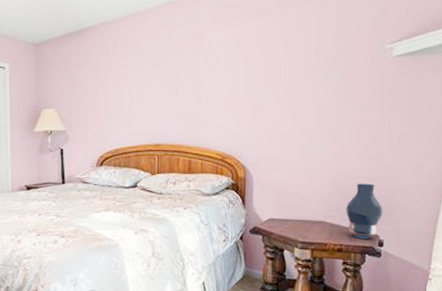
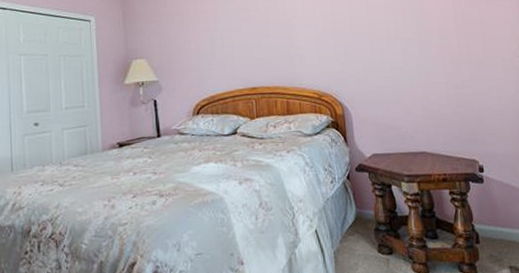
vase: present [345,183,383,239] -> none [442,110,478,166]

